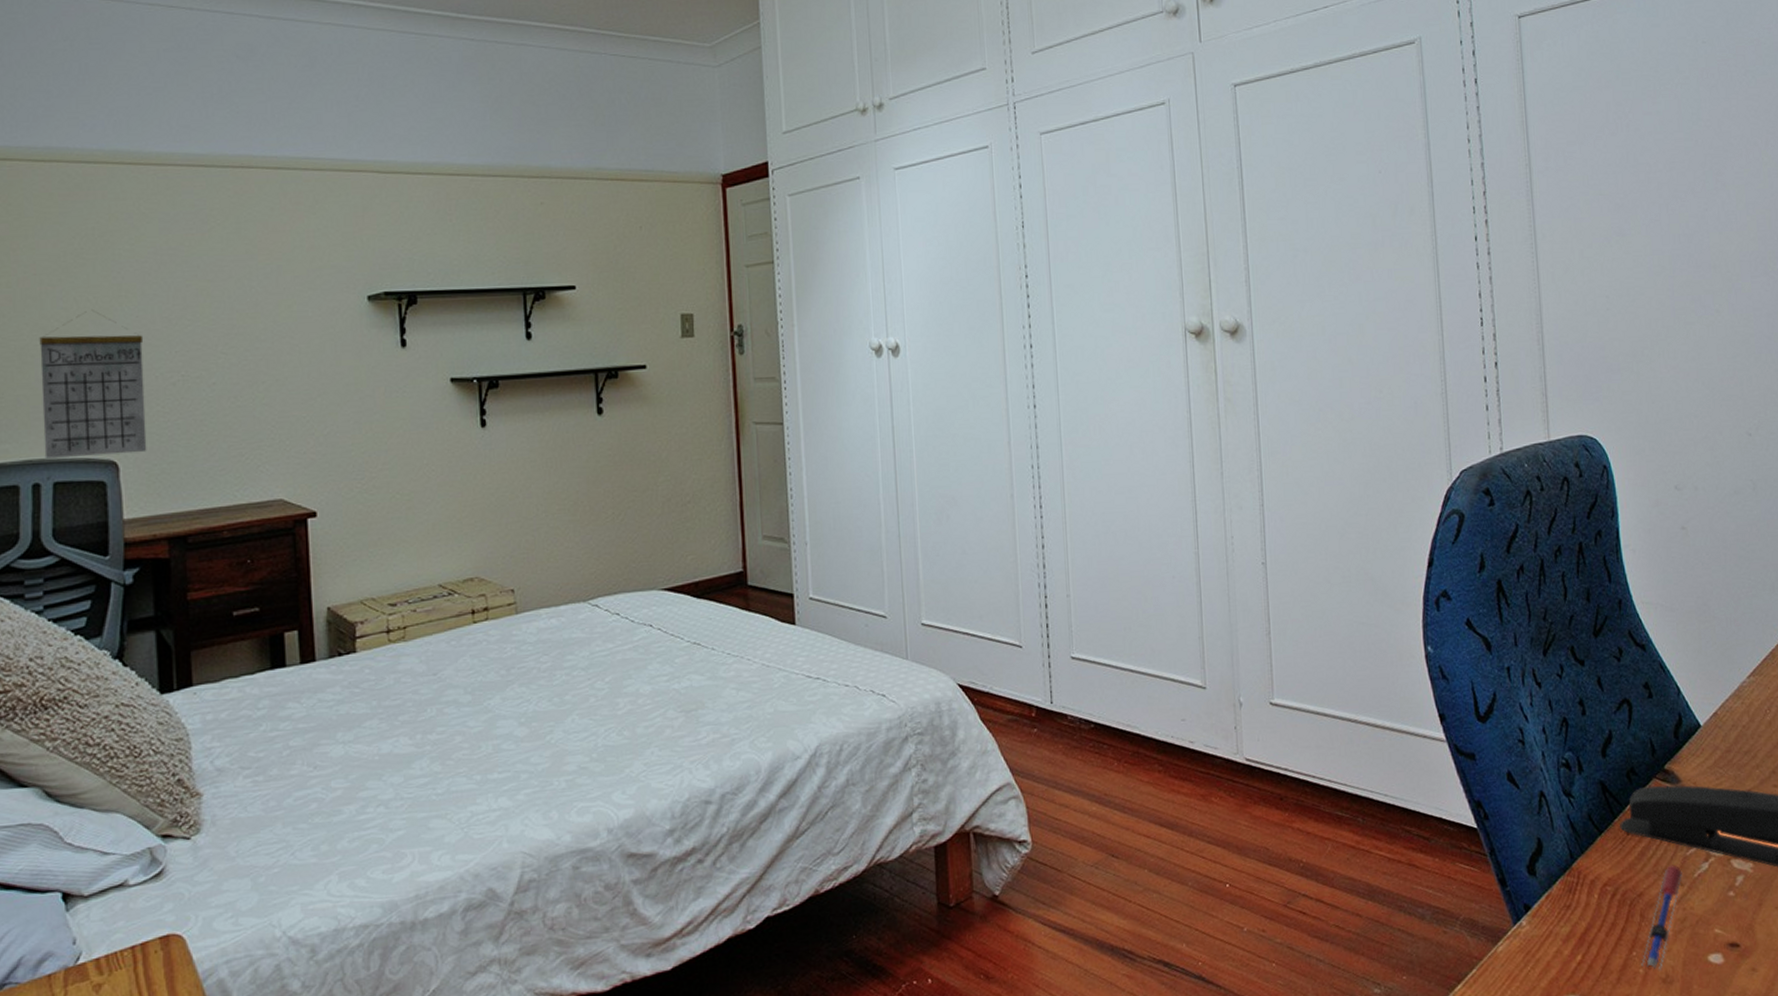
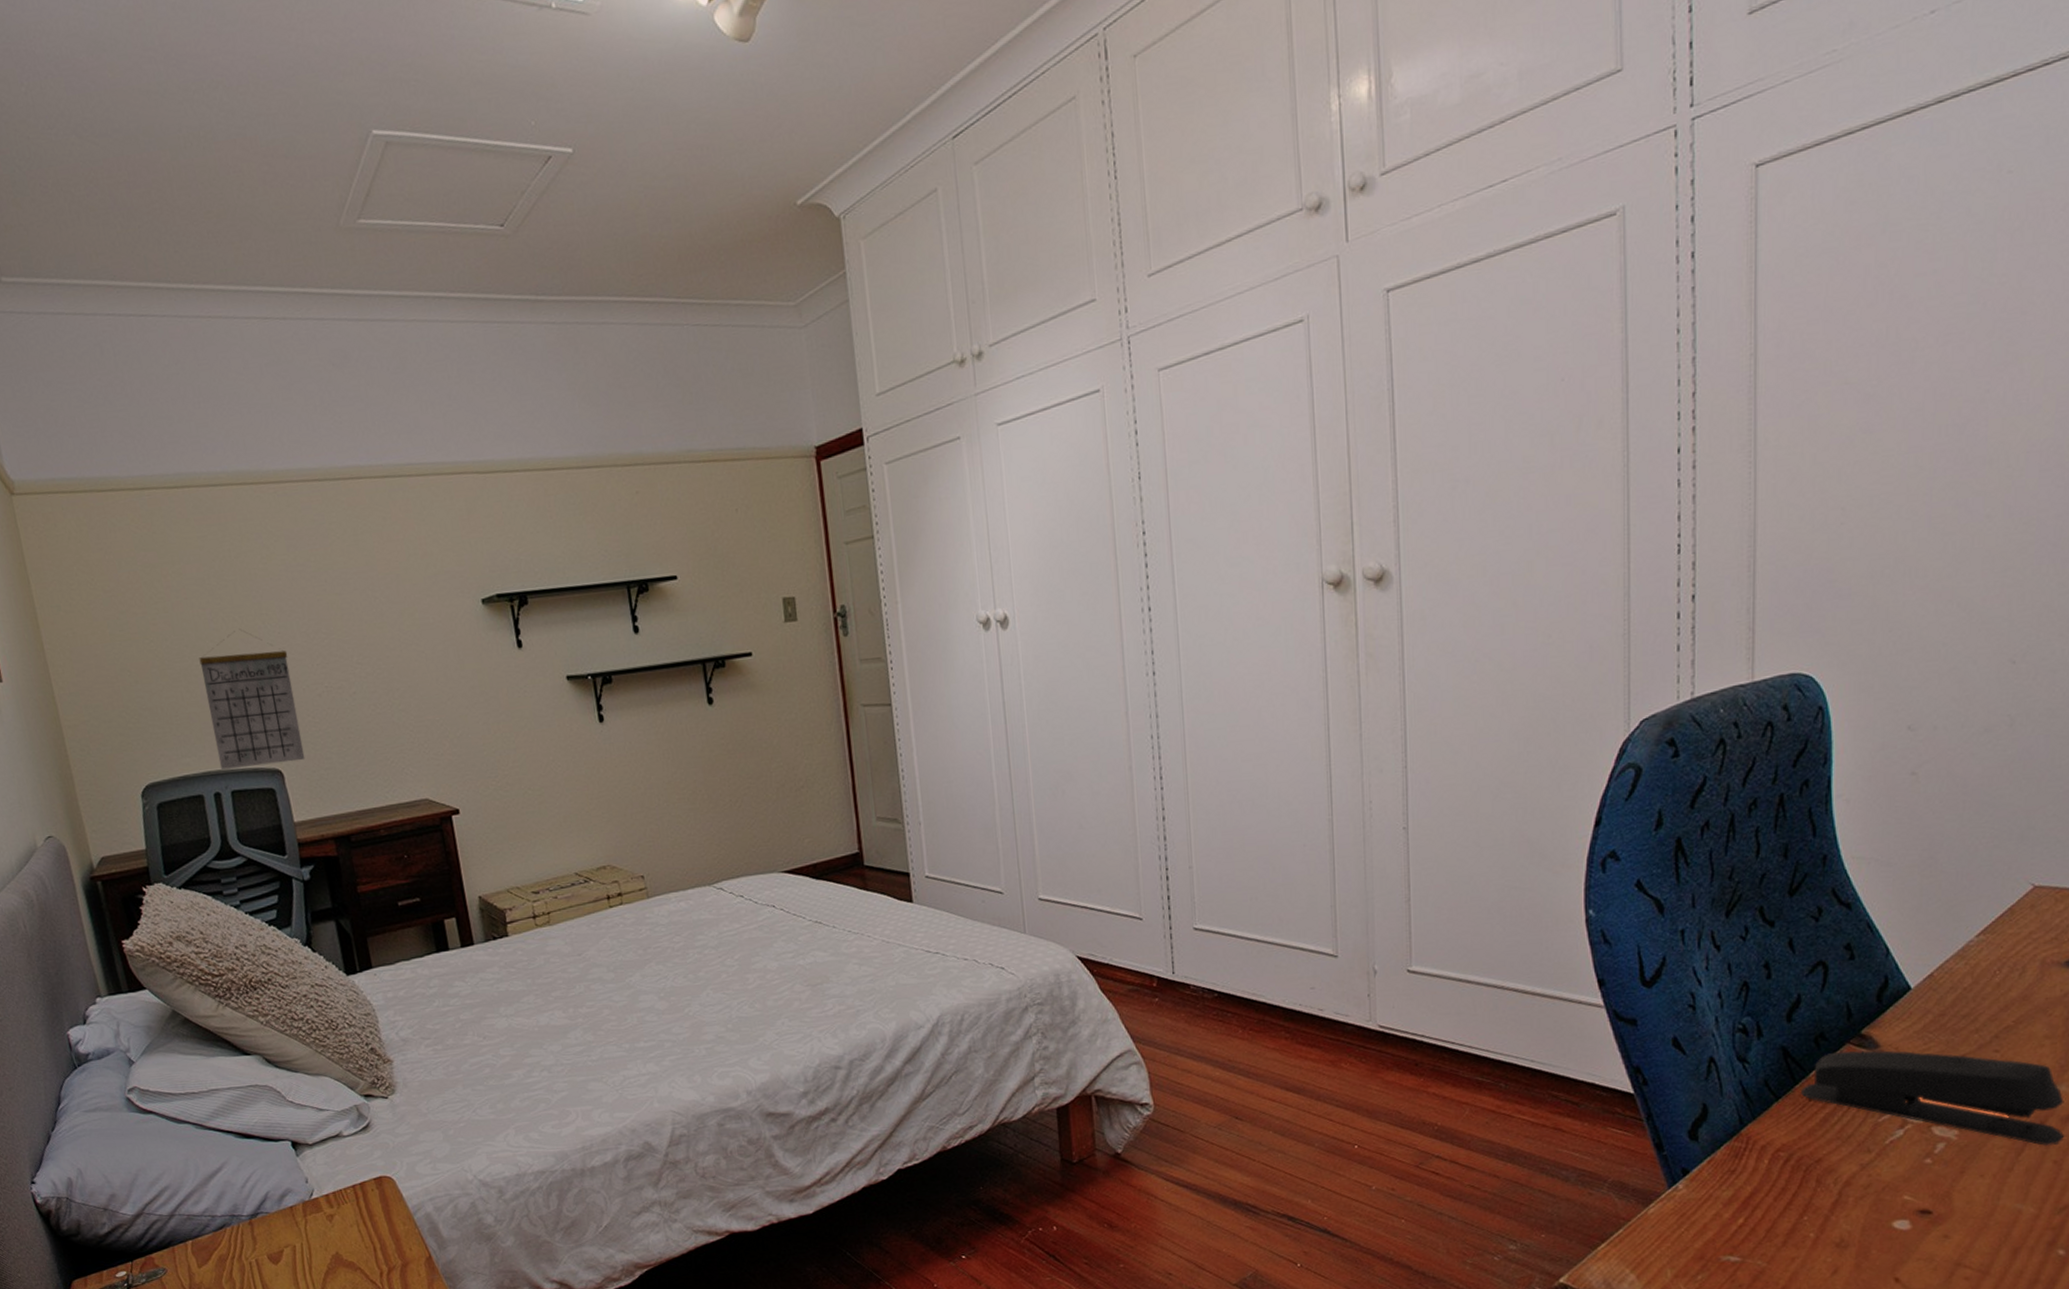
pen: present [1641,864,1683,970] -> none [1812,1131,1871,1234]

